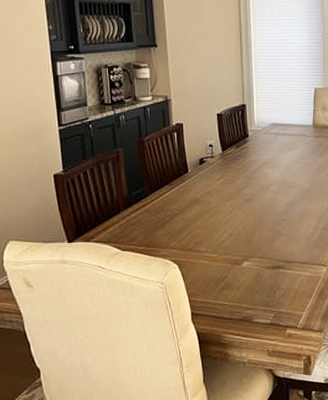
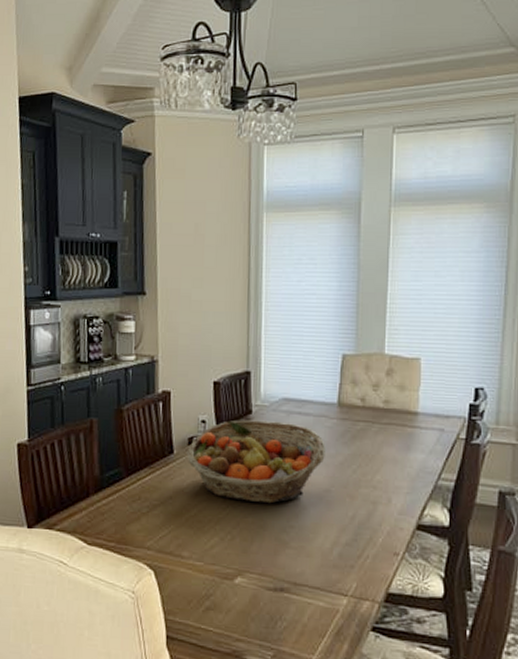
fruit basket: none [199,141,305,205] -> present [187,420,325,504]

